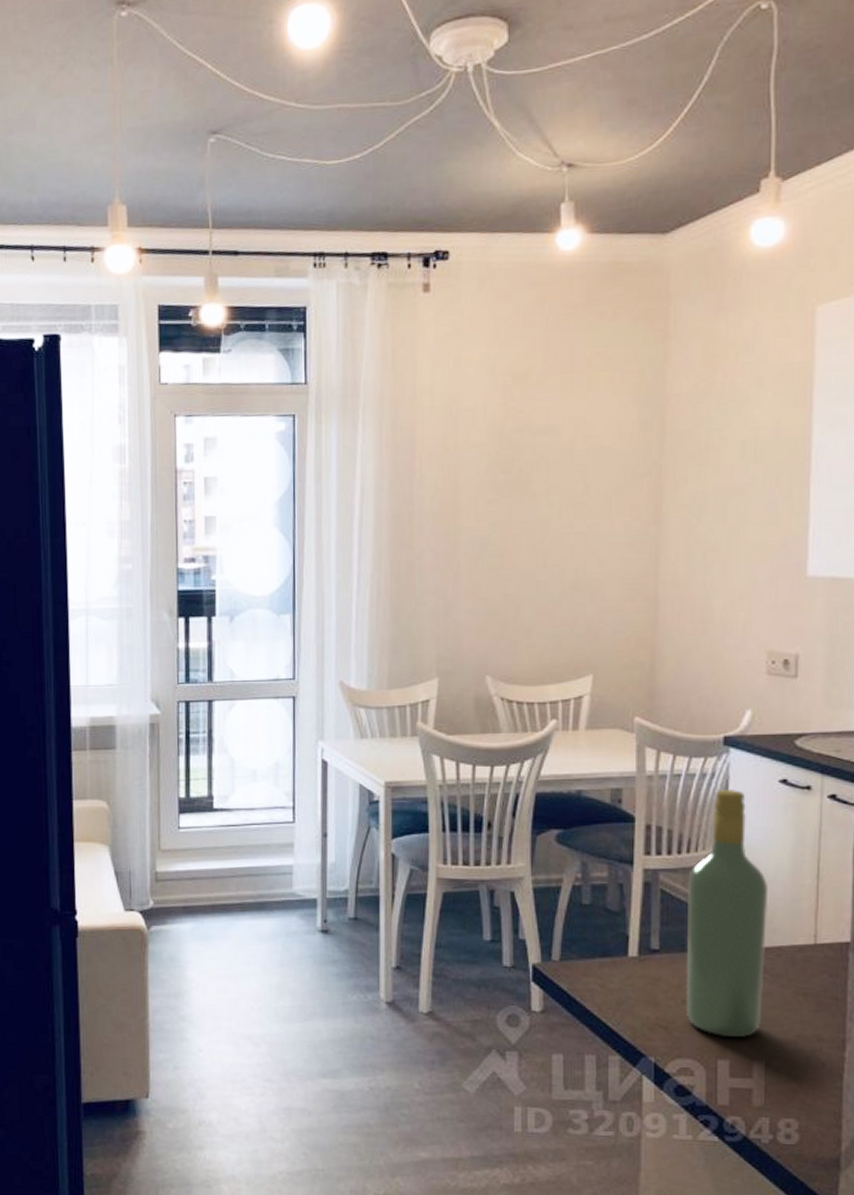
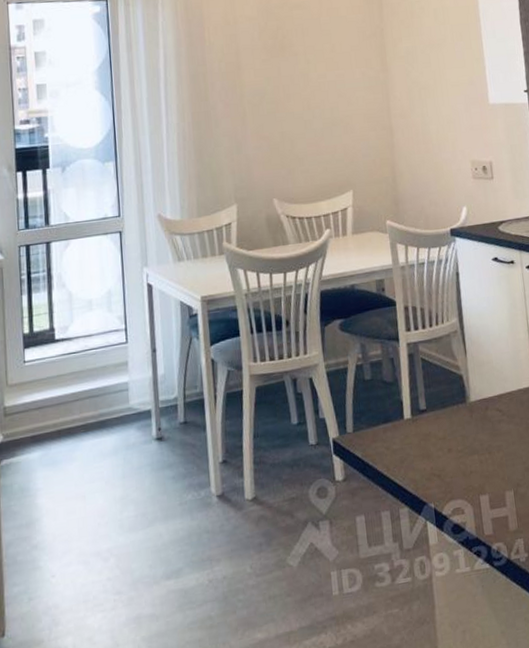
wine bottle: present [685,790,769,1037] -> none [439,270,506,475]

